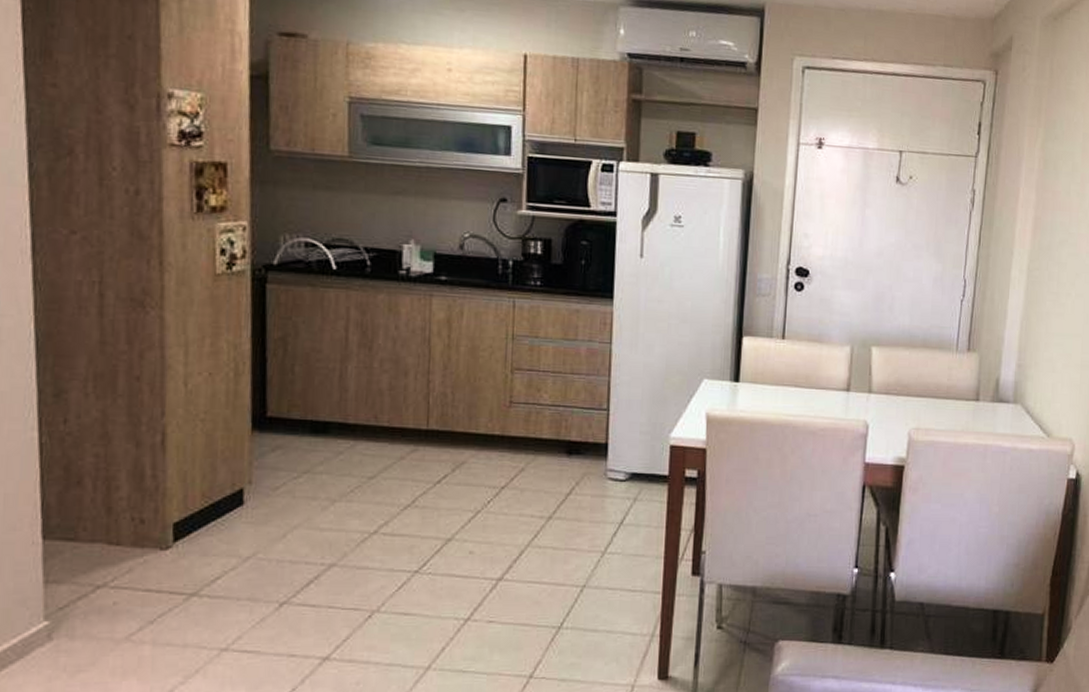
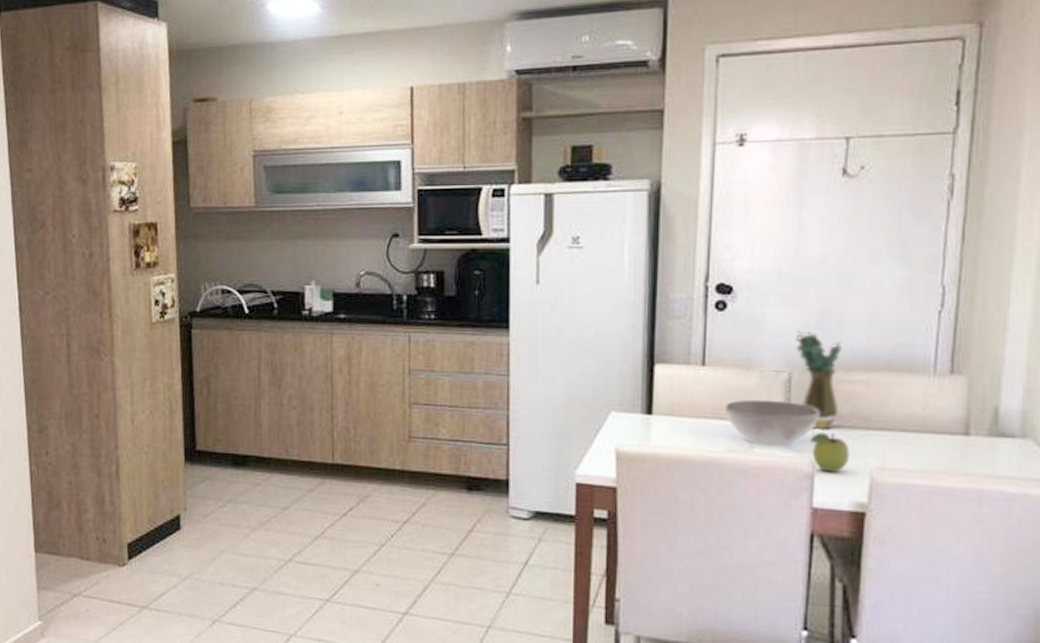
bowl: none [799,369,874,411] -> present [724,399,820,447]
vase: none [856,310,891,397] -> present [795,329,842,431]
fruit: none [865,398,895,432] -> present [810,432,850,472]

